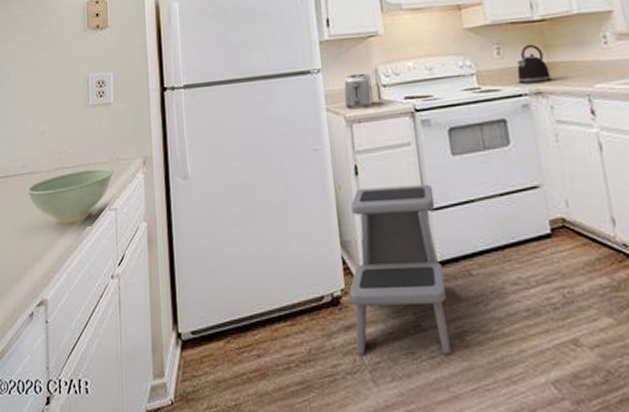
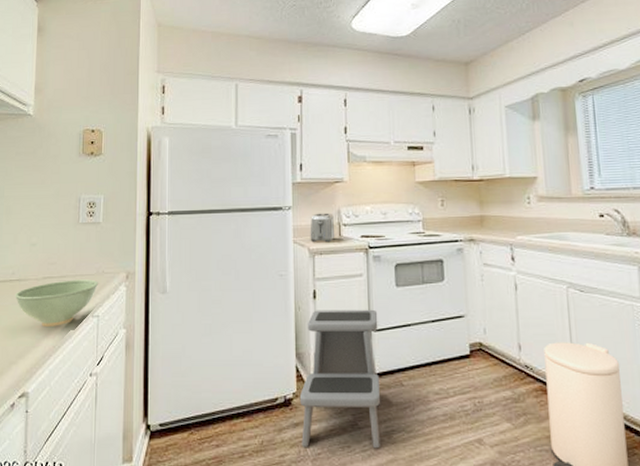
kettle: present [517,43,551,85] -> none [455,199,483,233]

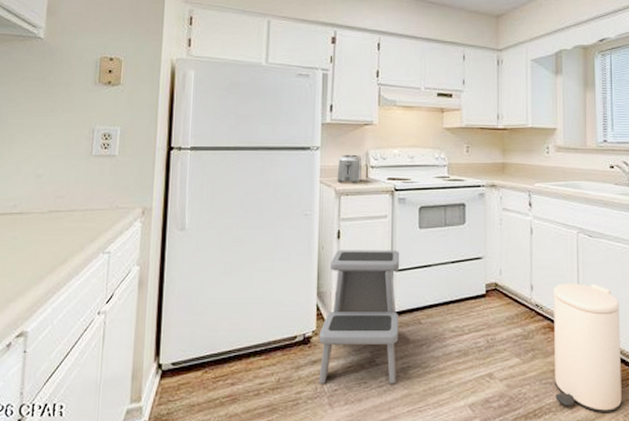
bowl: present [15,279,99,327] -> none [15,214,112,263]

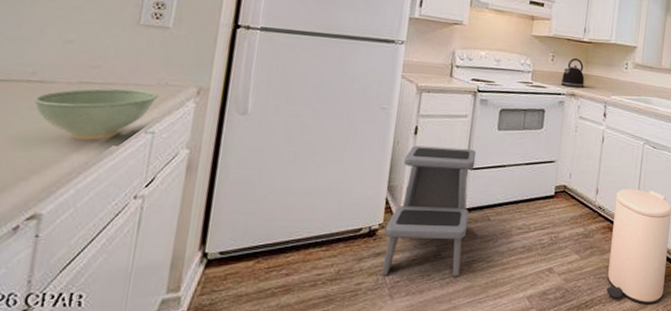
bowl: none [15,214,112,263] -> present [33,88,160,140]
toaster: present [337,154,363,184] -> none [419,51,448,82]
kettle: none [478,146,504,178] -> present [560,57,585,88]

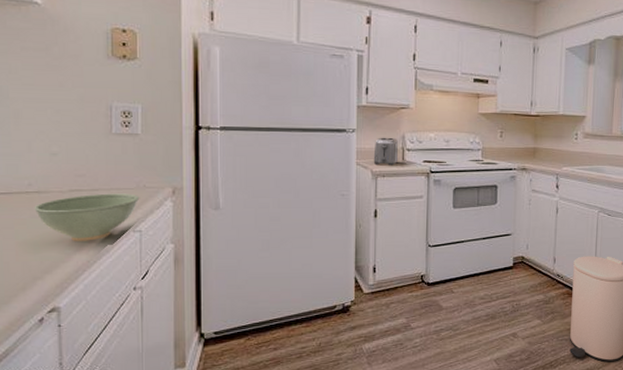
step stool: present [380,145,477,277] -> none [357,227,435,347]
toaster: none [419,51,448,82] -> present [373,137,399,166]
kettle: present [560,57,585,88] -> none [511,132,535,162]

